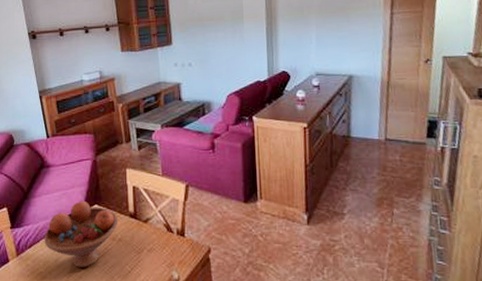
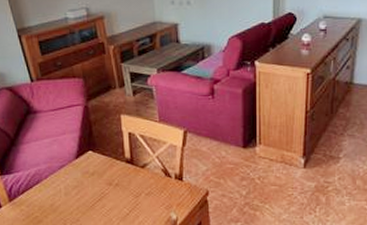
fruit bowl: present [44,200,118,267] -> none [37,147,115,211]

